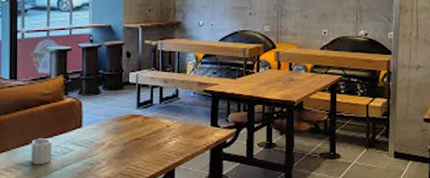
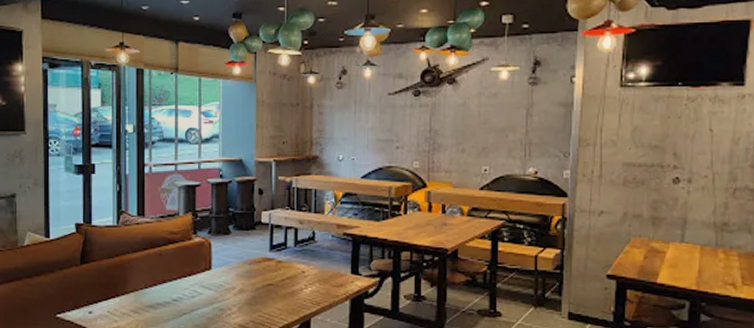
mug: present [31,138,51,164] -> none [159,279,180,307]

